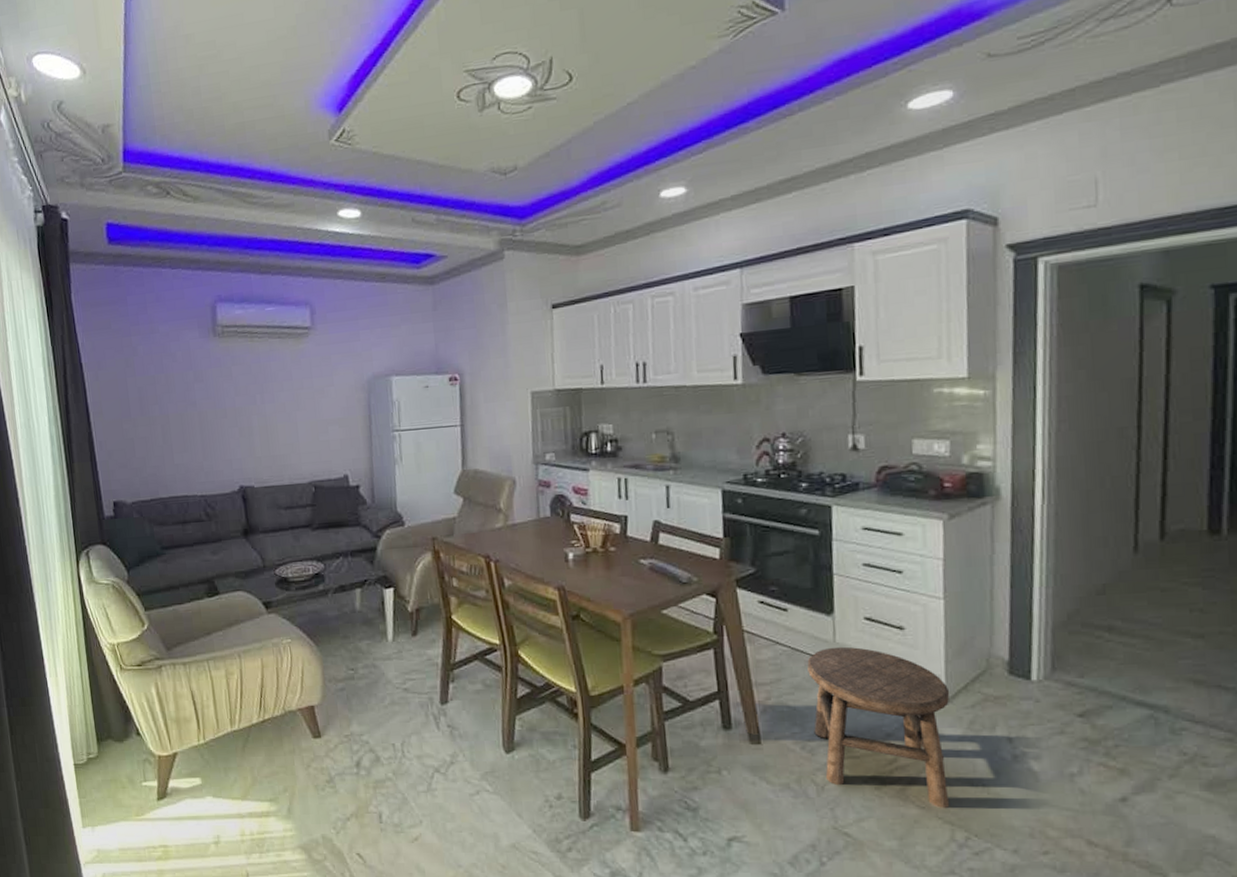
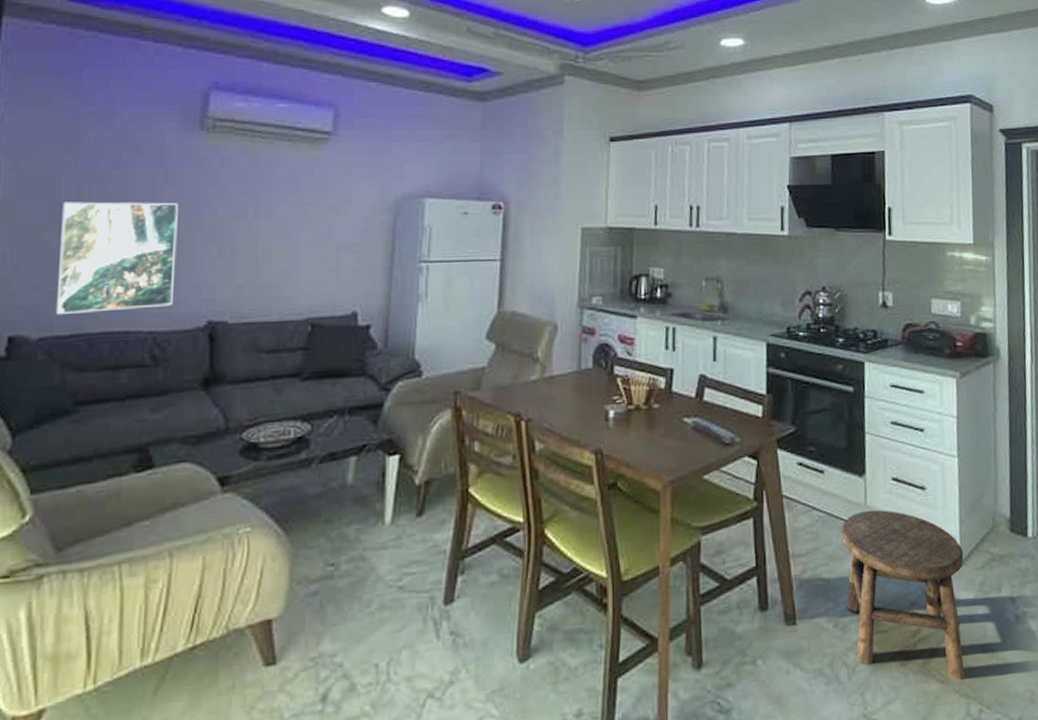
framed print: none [131,396,214,485] -> present [55,201,178,314]

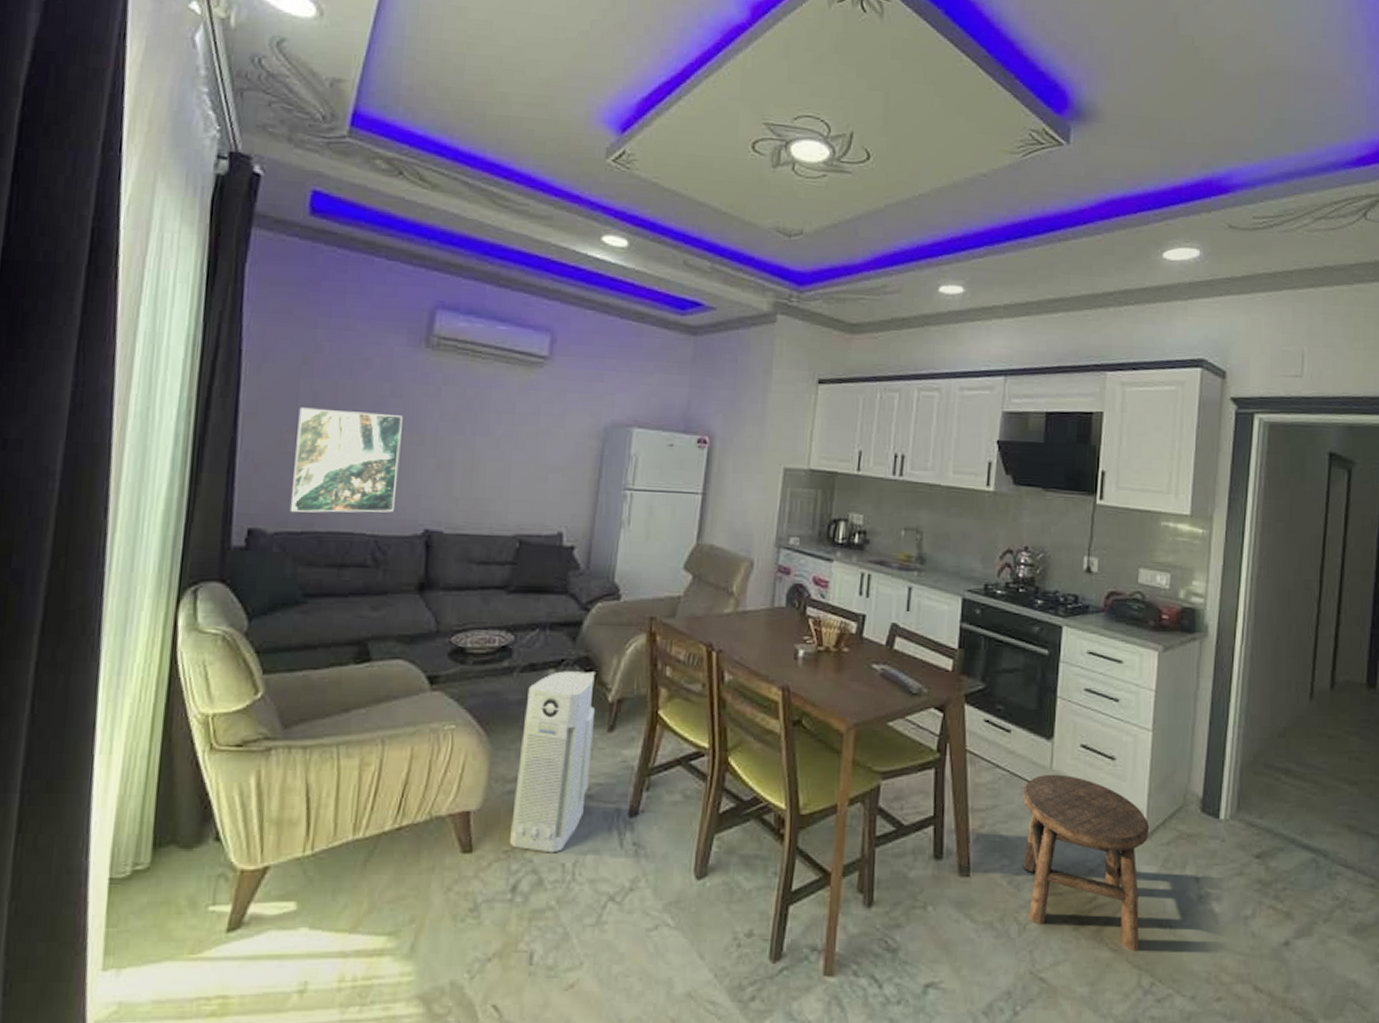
air purifier: none [317,456,401,655] -> present [510,671,595,853]

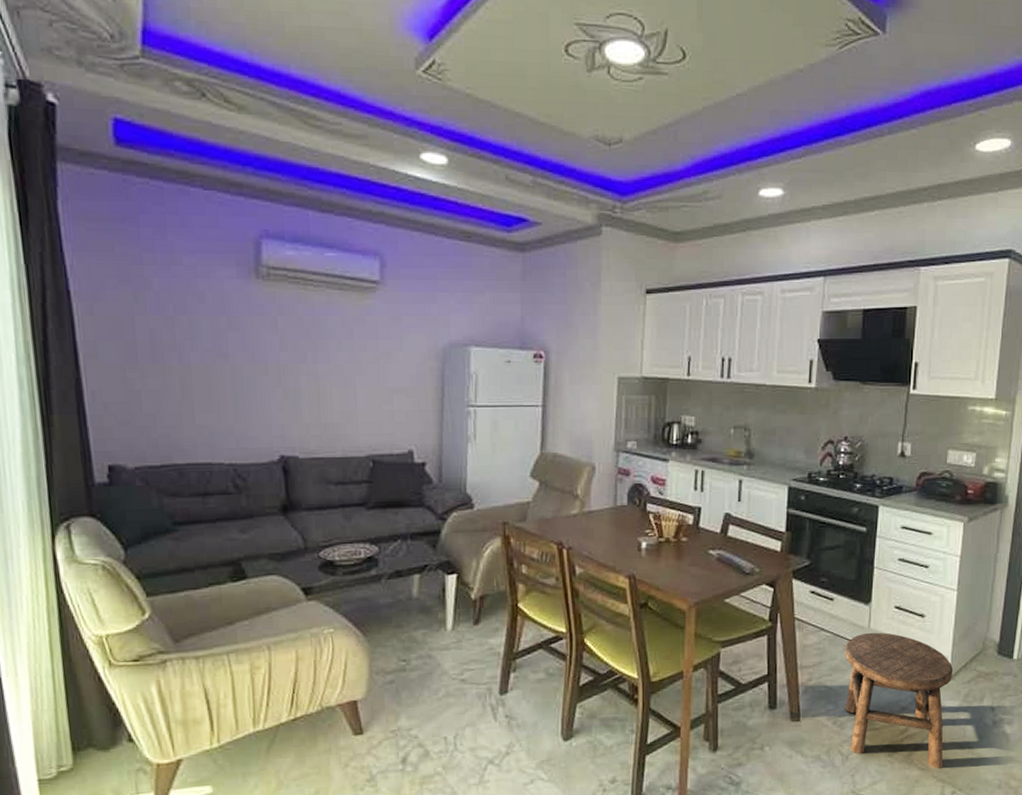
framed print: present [289,407,403,513] -> none [139,345,248,447]
air purifier: present [510,671,595,853] -> none [395,574,461,730]

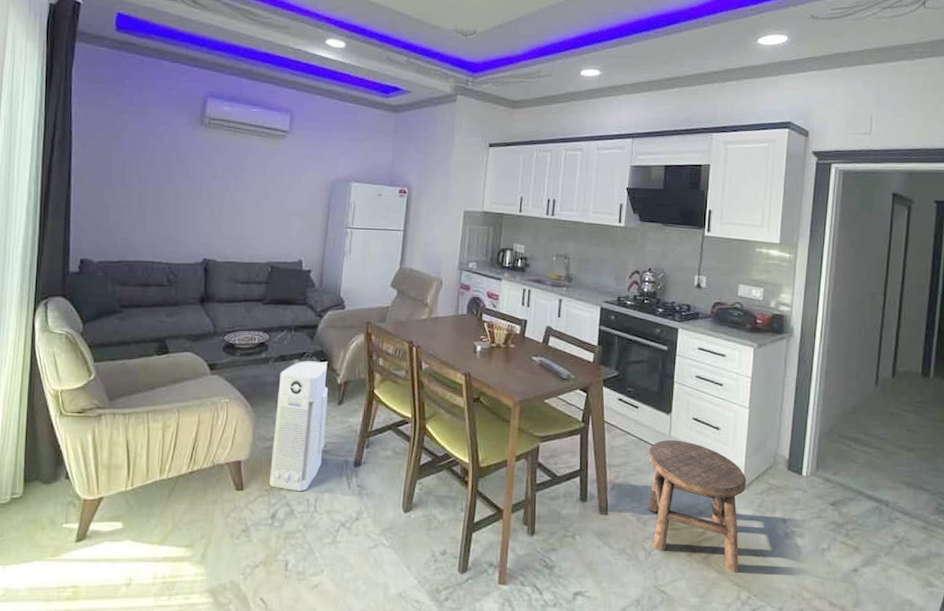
air purifier: none [395,574,461,730] -> present [270,361,328,492]

